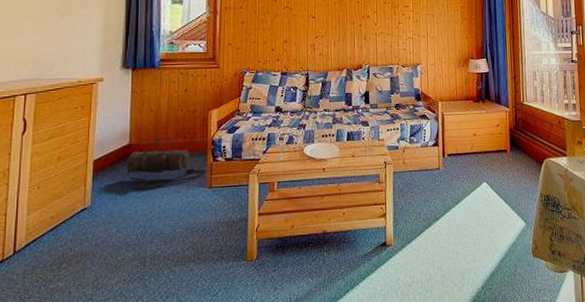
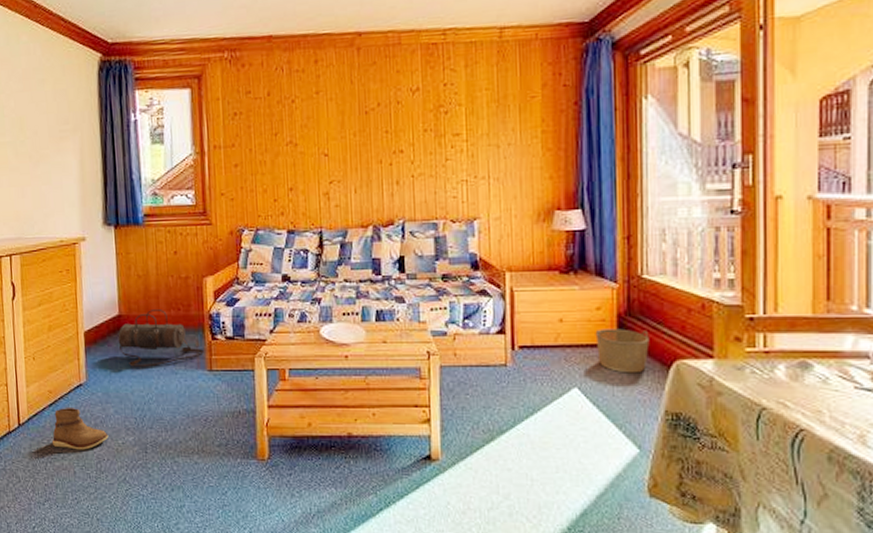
boot: none [48,231,109,271] -> present [52,408,109,450]
basket: none [496,139,530,170] -> present [595,328,650,374]

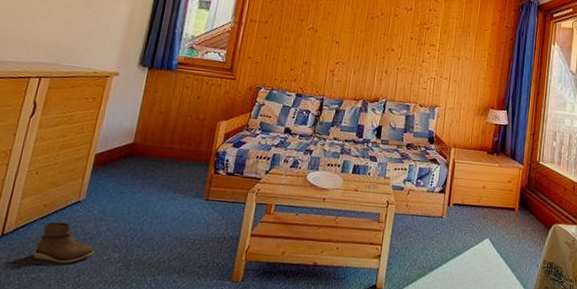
duffel bag: present [117,310,204,367] -> none [126,142,205,192]
basket: present [595,328,650,374] -> none [505,196,539,232]

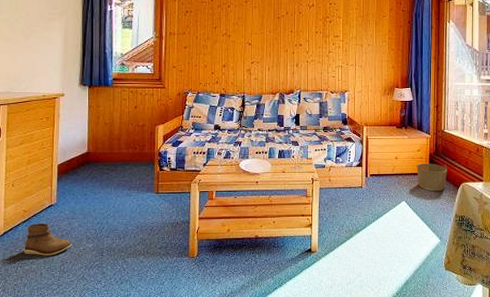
basket: none [505,196,539,232] -> present [416,163,448,192]

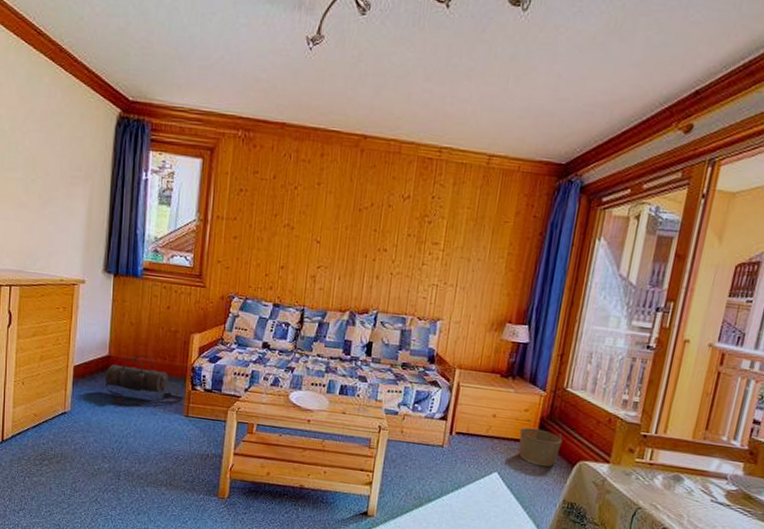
boot: present [23,223,72,256] -> none [32,431,86,471]
duffel bag: none [85,148,153,191] -> present [105,355,183,406]

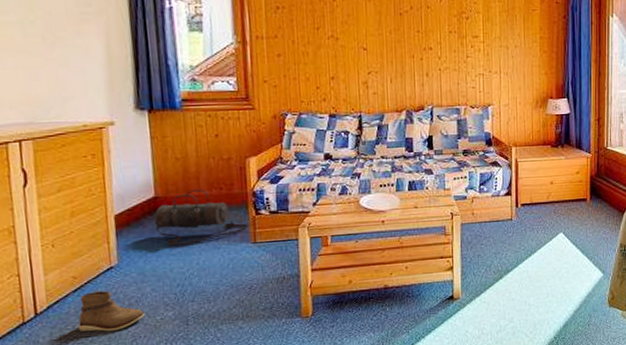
boot: none [32,431,86,471] -> present [77,291,145,332]
basket: present [518,427,563,468] -> none [575,187,611,220]

